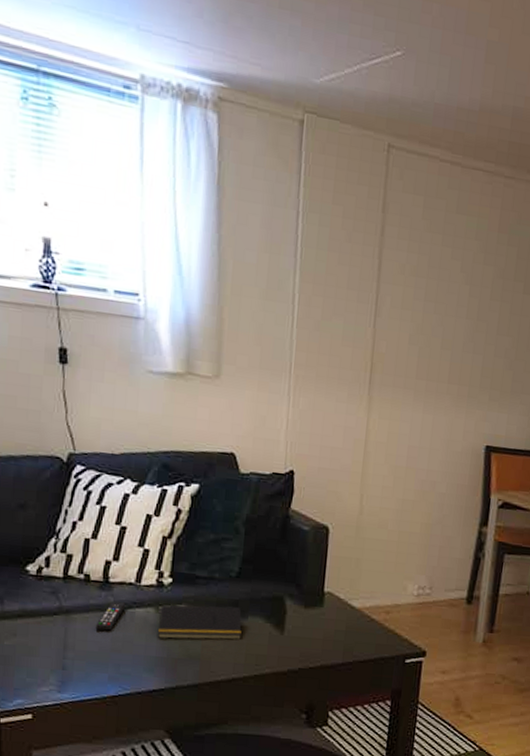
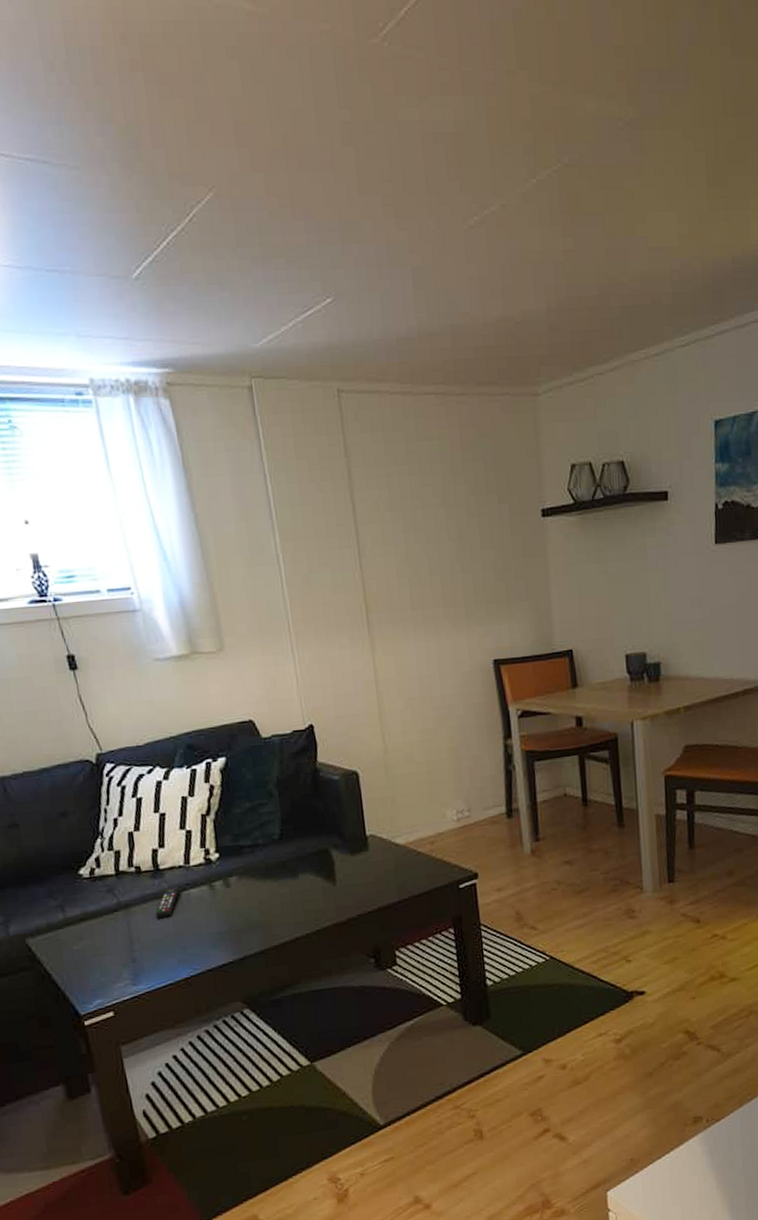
notepad: present [157,605,242,640] -> none [213,868,296,913]

